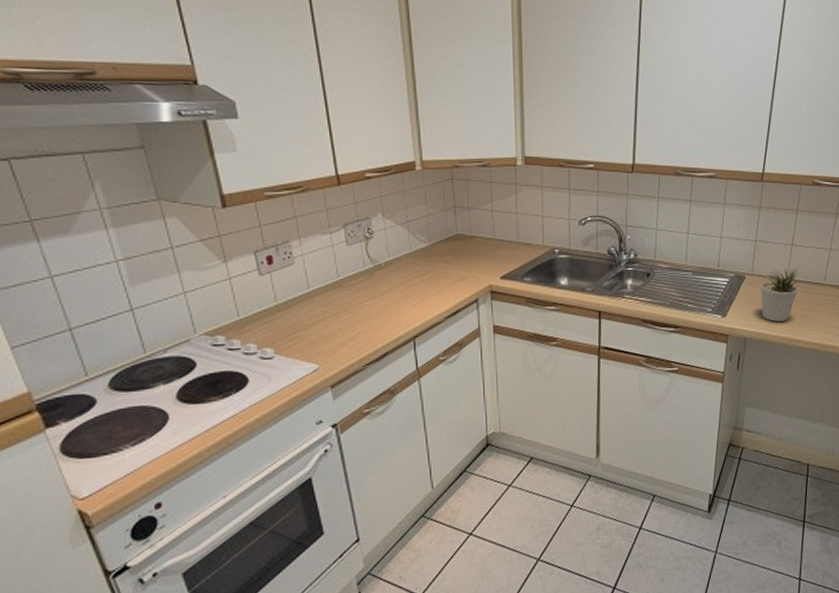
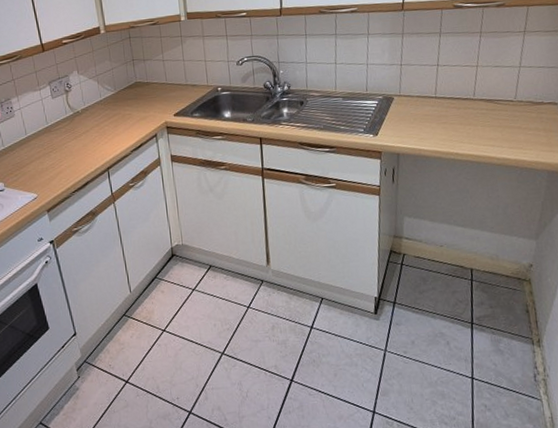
potted plant: present [761,267,800,322] -> none [409,86,449,137]

